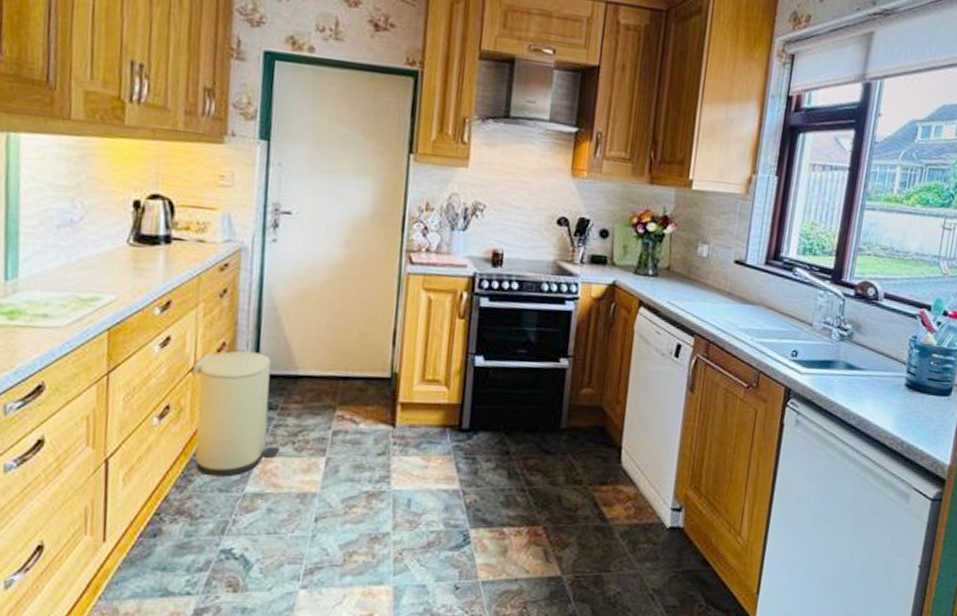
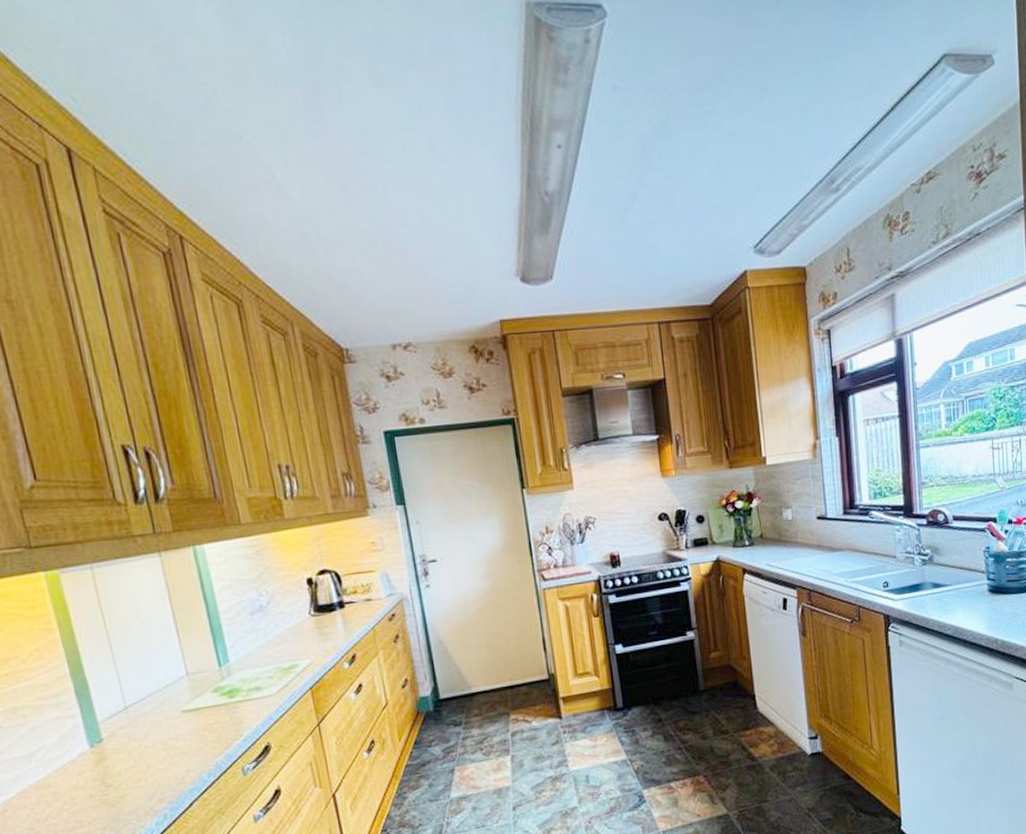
pedal bin: present [193,350,281,477] -> none [385,681,472,791]

